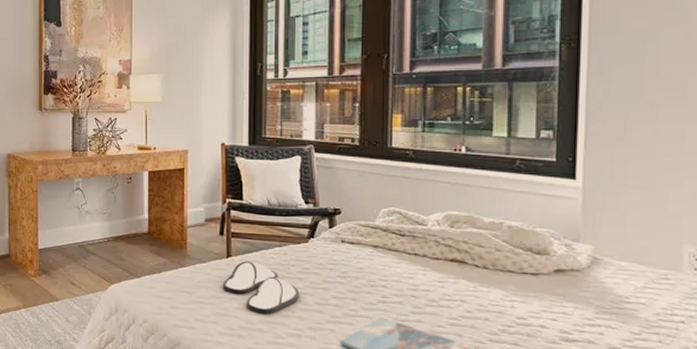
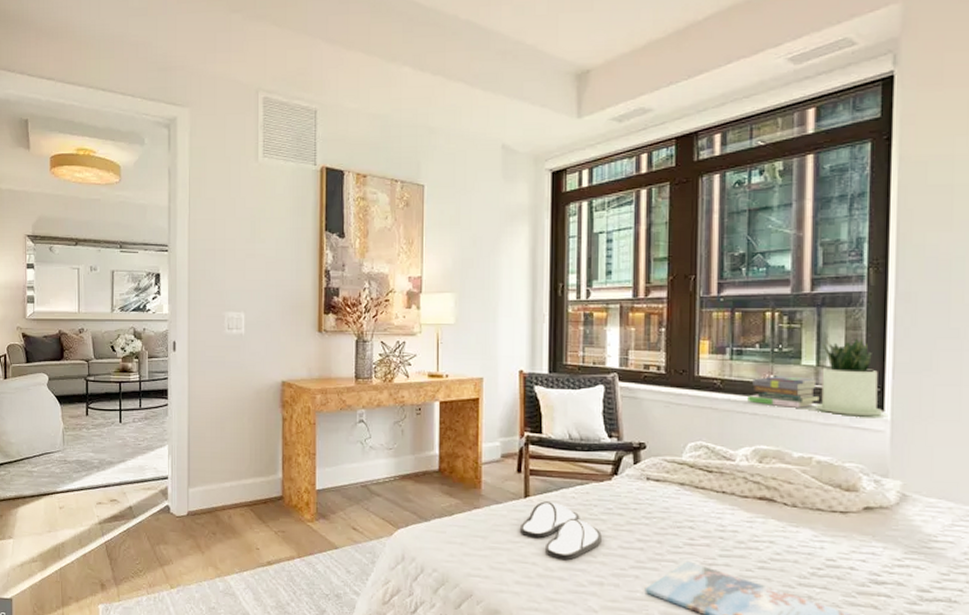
books: none [439,146,511,176] -> present [747,376,820,408]
planter: none [507,110,575,185] -> present [816,338,884,417]

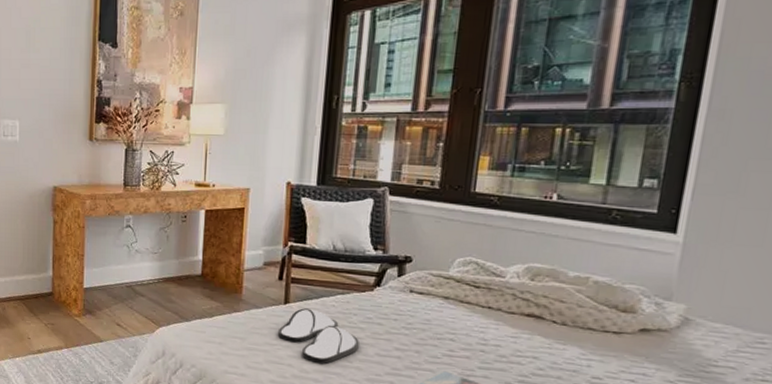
books: present [747,376,820,408] -> none [525,194,605,228]
planter: present [816,338,884,417] -> none [600,156,676,239]

